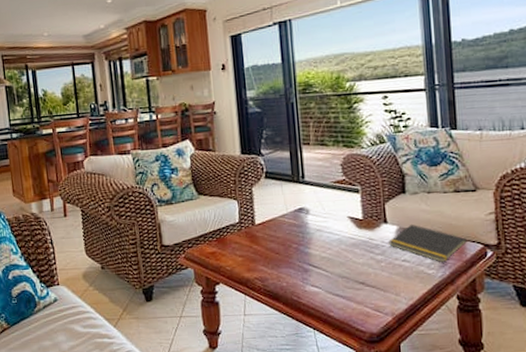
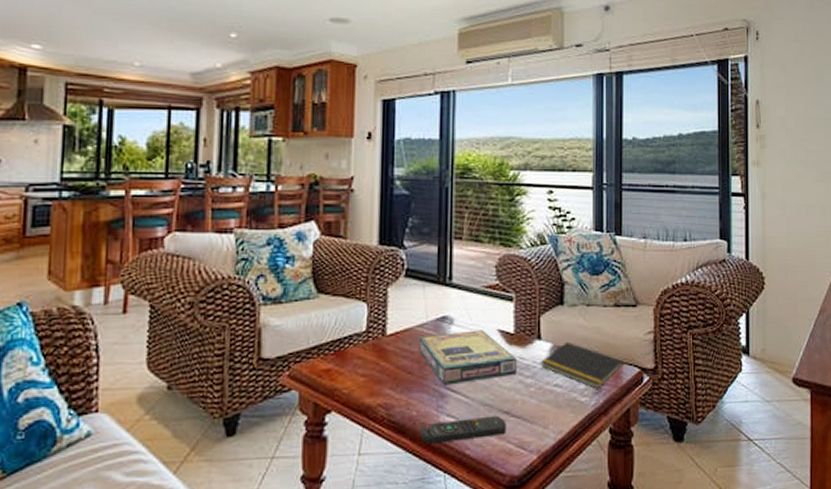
video game box: none [282,217,369,262] -> present [419,330,518,385]
remote control: none [291,285,363,308] -> present [420,415,507,444]

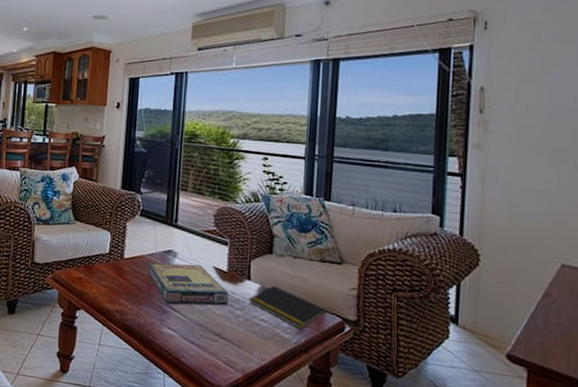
remote control: present [420,415,507,444] -> none [146,331,217,352]

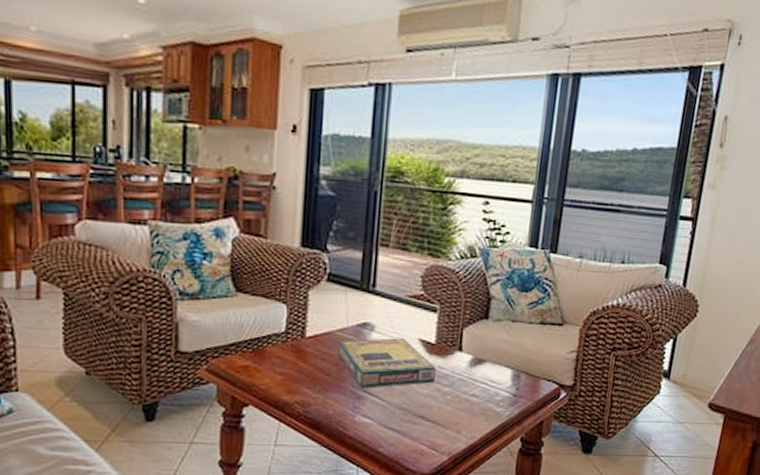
notepad: present [248,285,326,330] -> none [458,354,543,401]

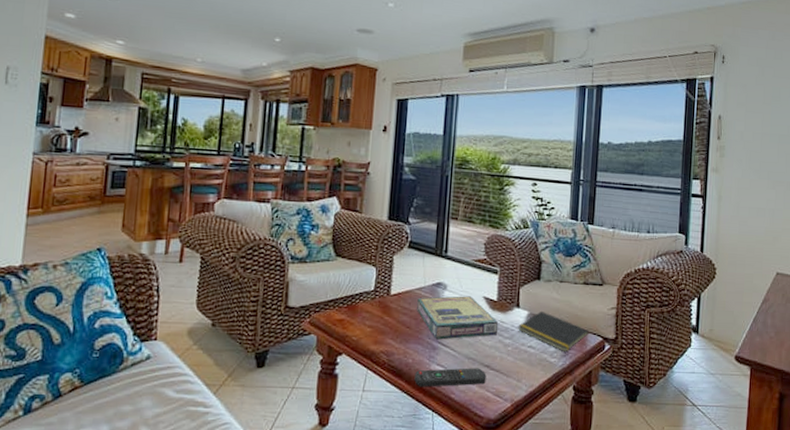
remote control: none [335,419,421,441] -> present [414,368,487,387]
notepad: none [458,354,543,401] -> present [517,310,589,353]

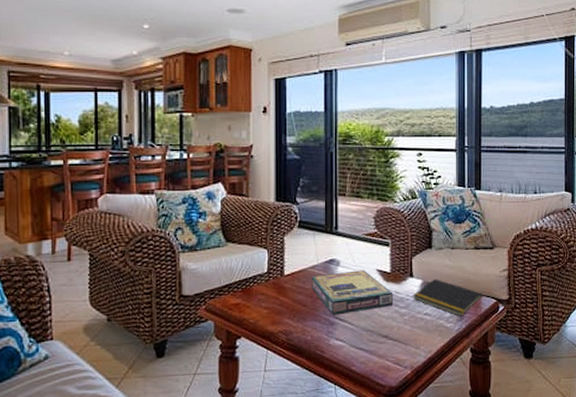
remote control: present [414,368,487,387] -> none [314,339,385,362]

